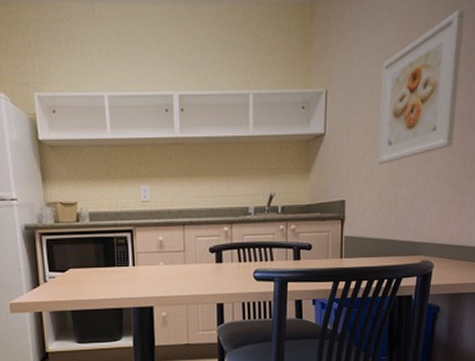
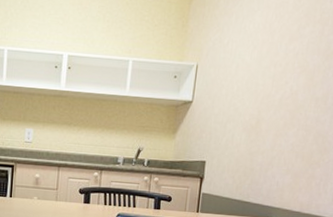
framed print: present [377,10,465,165] -> none [237,8,326,134]

